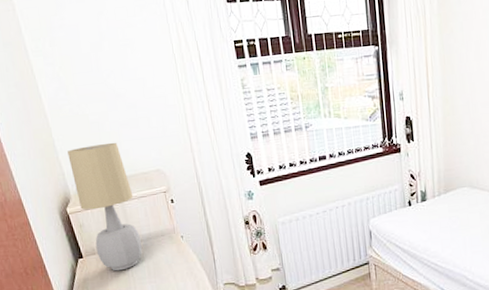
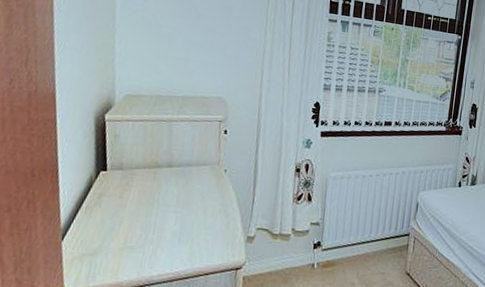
table lamp: present [67,142,143,271] -> none [121,55,186,193]

